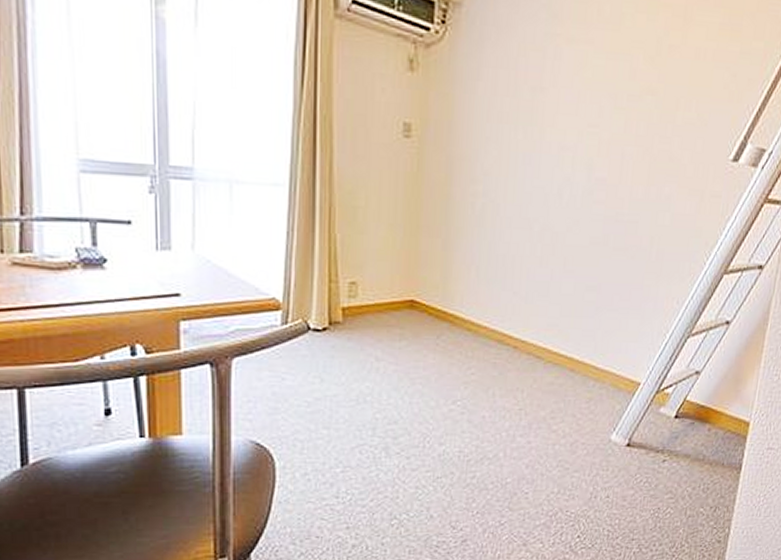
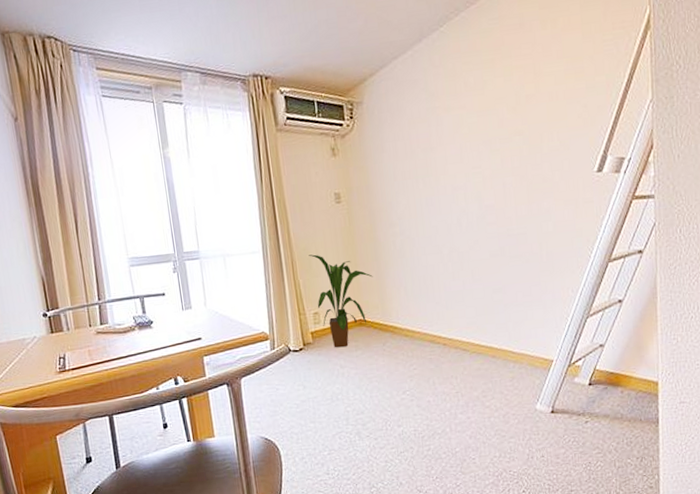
house plant: none [355,202,438,334] -> present [309,254,373,348]

